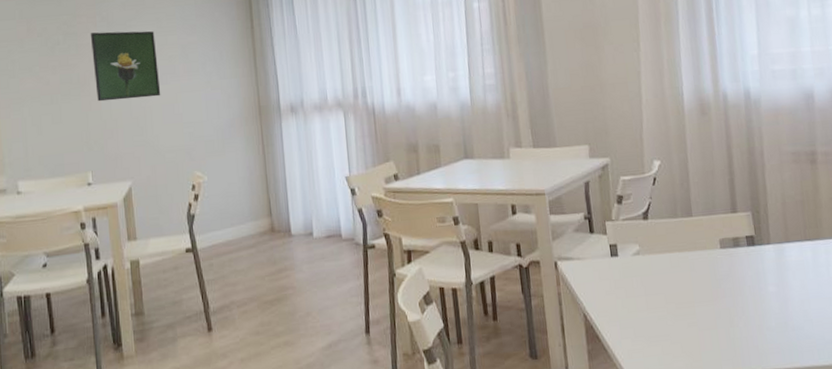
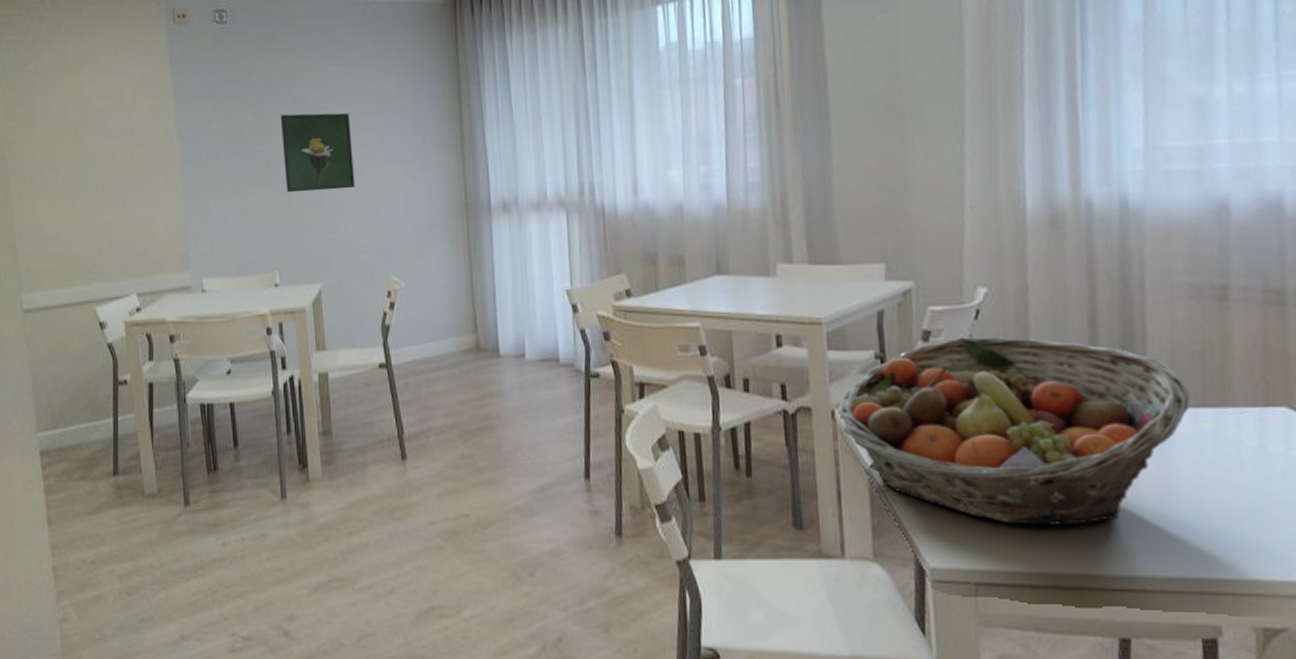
fruit basket: none [559,197,797,340] -> present [837,336,1191,525]

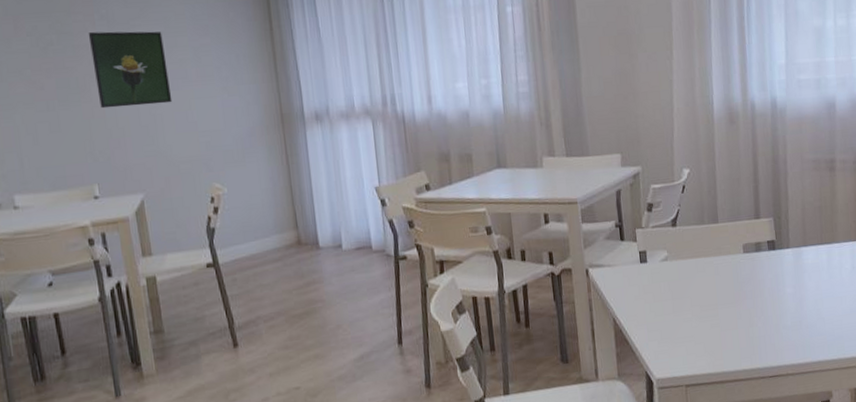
fruit basket: present [837,336,1191,525] -> none [590,204,814,340]

